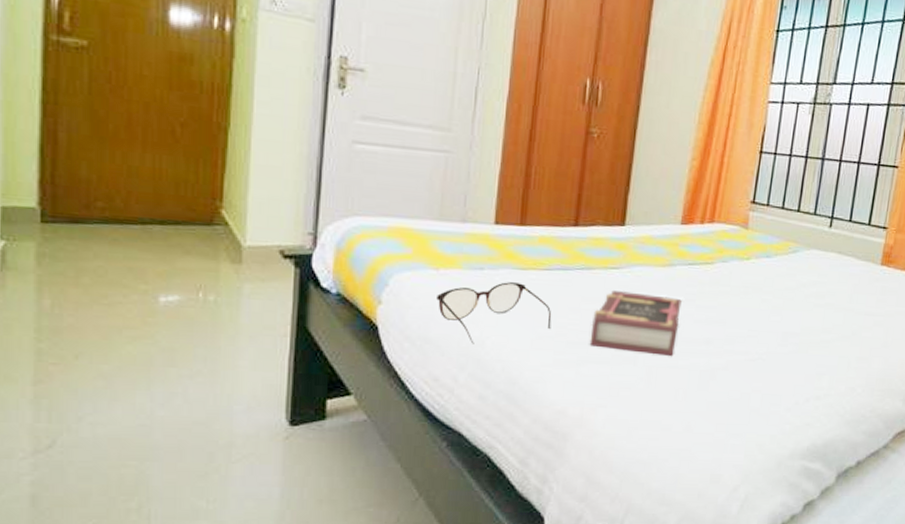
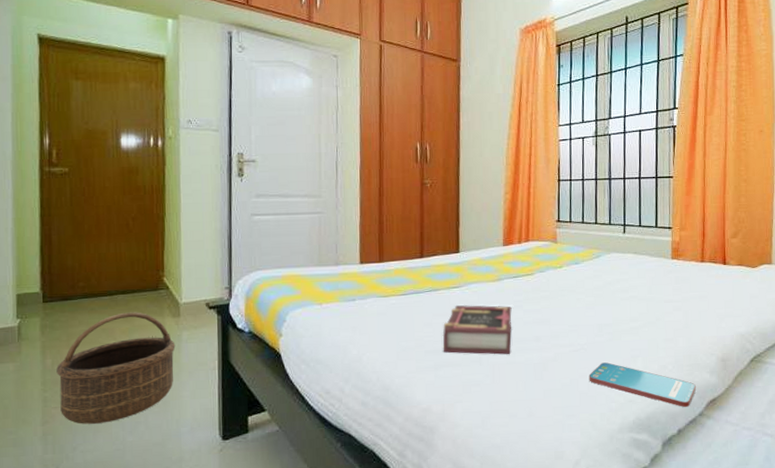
basket: none [58,249,233,390] -> present [56,312,176,424]
spectacles: present [436,282,552,344] -> none [322,308,411,361]
smartphone: none [763,377,886,437] -> present [588,362,697,407]

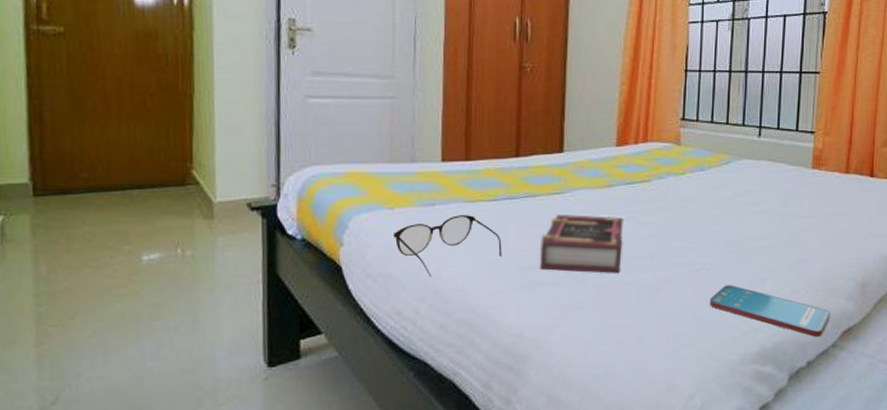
basket: present [56,312,176,424] -> none [53,211,208,346]
spectacles: none [322,308,411,361] -> present [393,215,502,277]

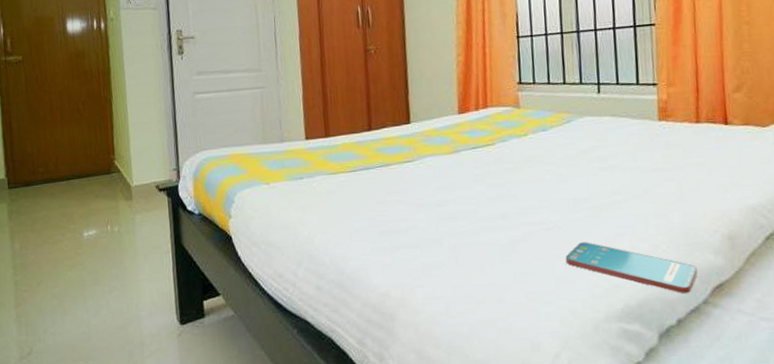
spectacles: present [393,215,502,277] -> none [271,186,364,243]
book: present [539,215,623,273] -> none [397,180,474,235]

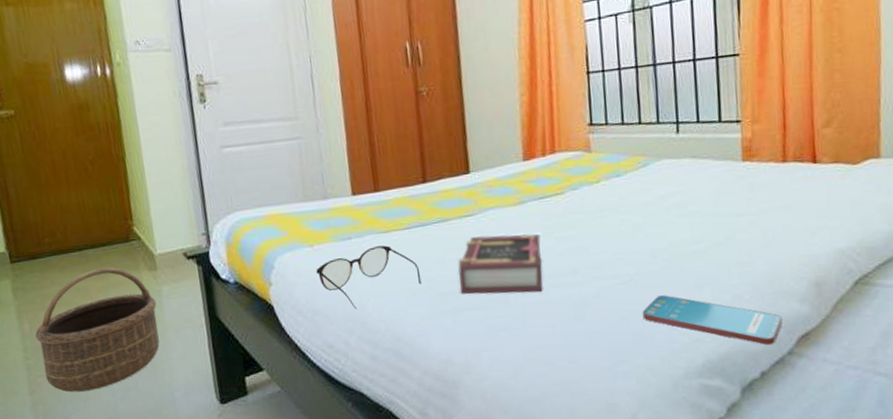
basket: none [24,196,131,307] -> present [35,267,160,393]
spectacles: none [271,186,364,243] -> present [316,245,422,309]
book: none [397,180,474,235] -> present [458,234,543,294]

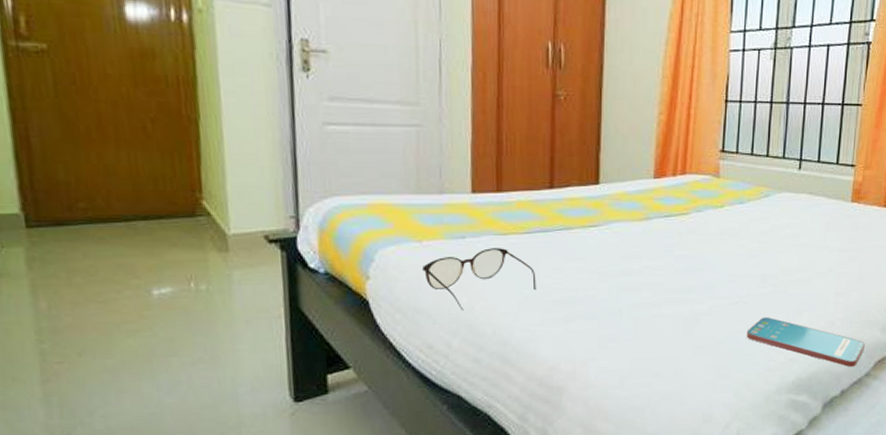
basket: present [35,267,160,393] -> none [55,244,225,383]
book: present [458,234,543,294] -> none [575,248,661,306]

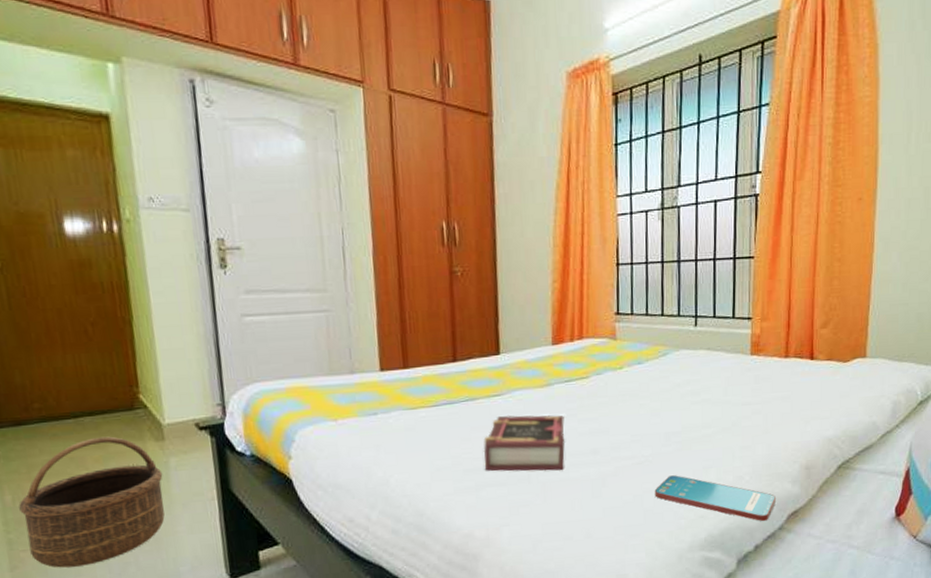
basket: none [55,244,225,383] -> present [19,436,165,568]
spectacles: present [422,248,537,311] -> none [339,422,447,484]
book: none [575,248,661,306] -> present [483,415,565,471]

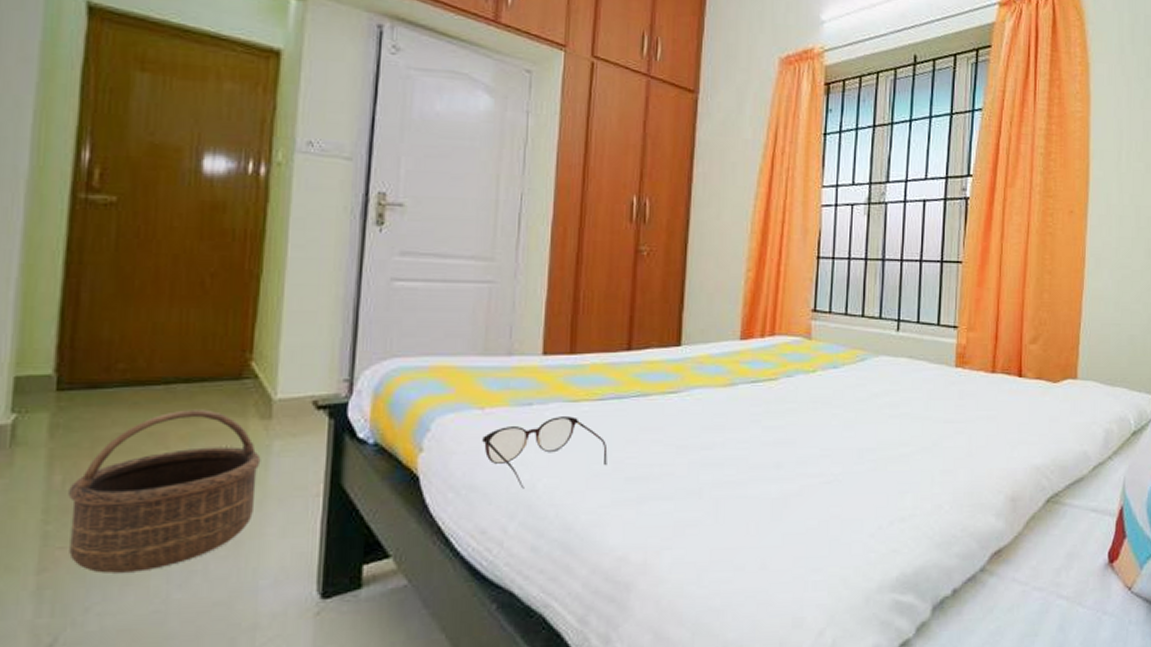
spectacles: none [339,422,447,484] -> present [482,416,608,489]
book: present [483,415,565,471] -> none [650,417,747,485]
smartphone: present [654,475,777,521] -> none [842,499,979,560]

